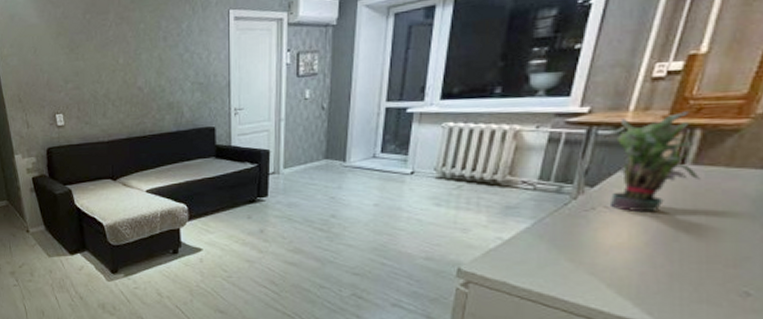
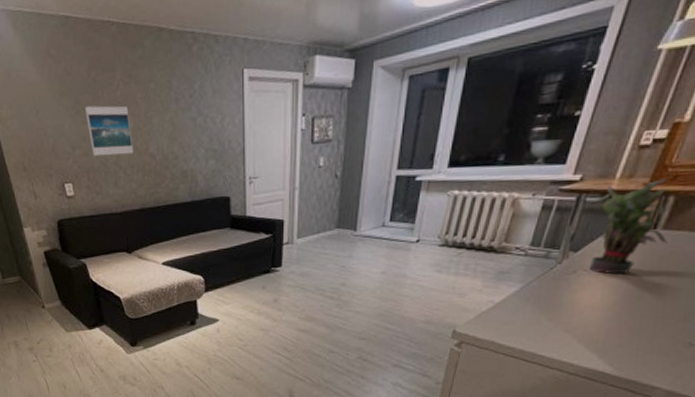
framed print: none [78,44,122,90] -> present [84,105,134,157]

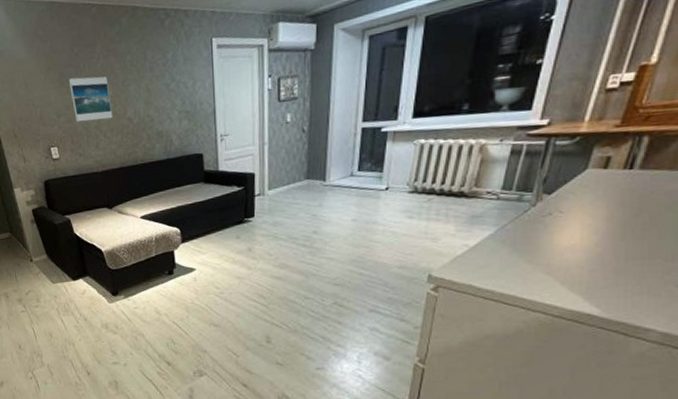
potted plant: present [588,178,668,275] -> none [564,119,646,216]

